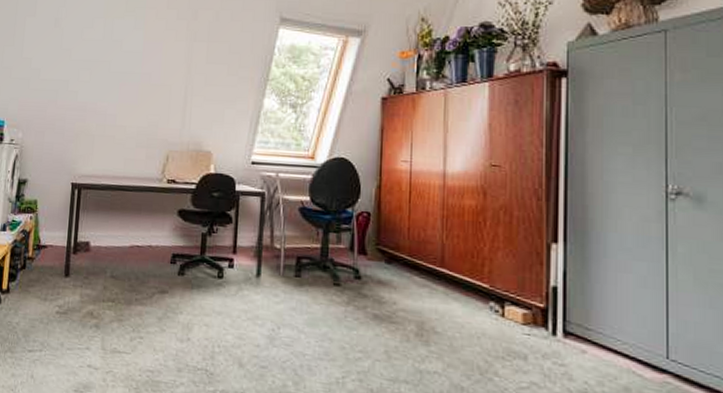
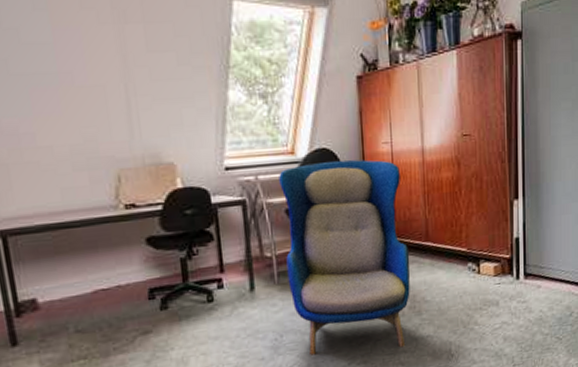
armchair: none [292,170,421,377] -> present [279,159,410,356]

